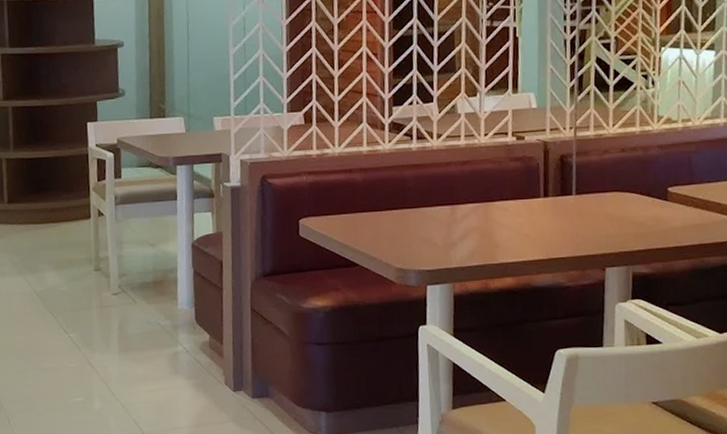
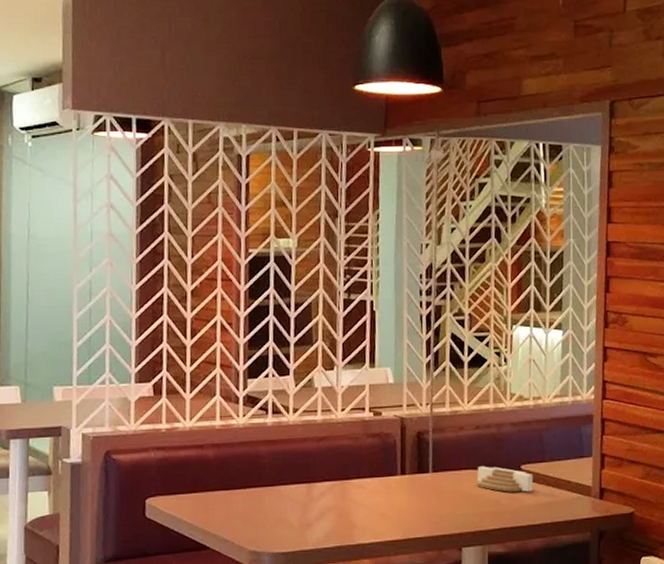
architectural model: none [621,188,681,214] -> present [476,466,534,492]

